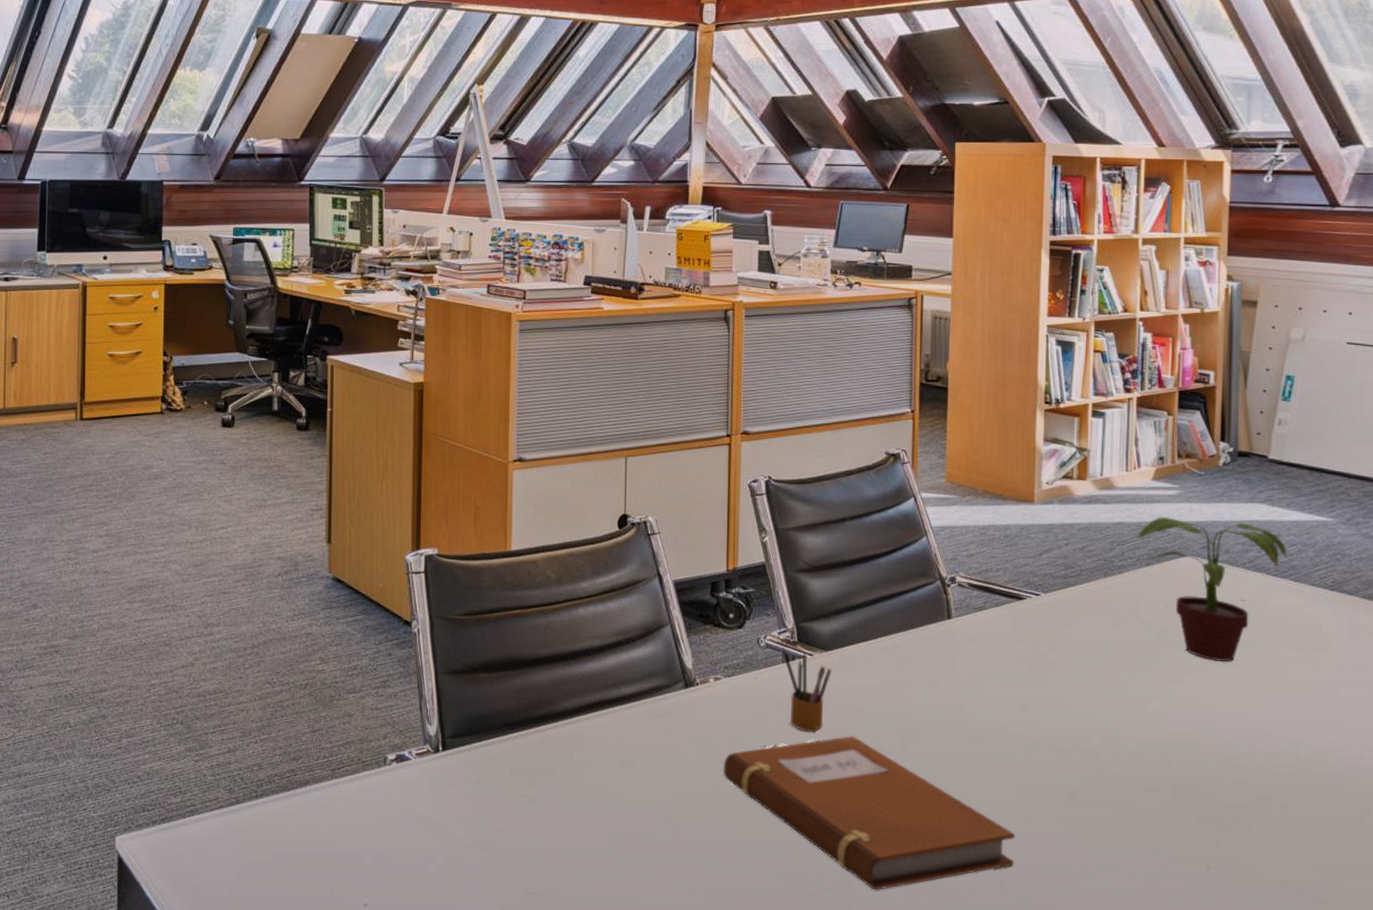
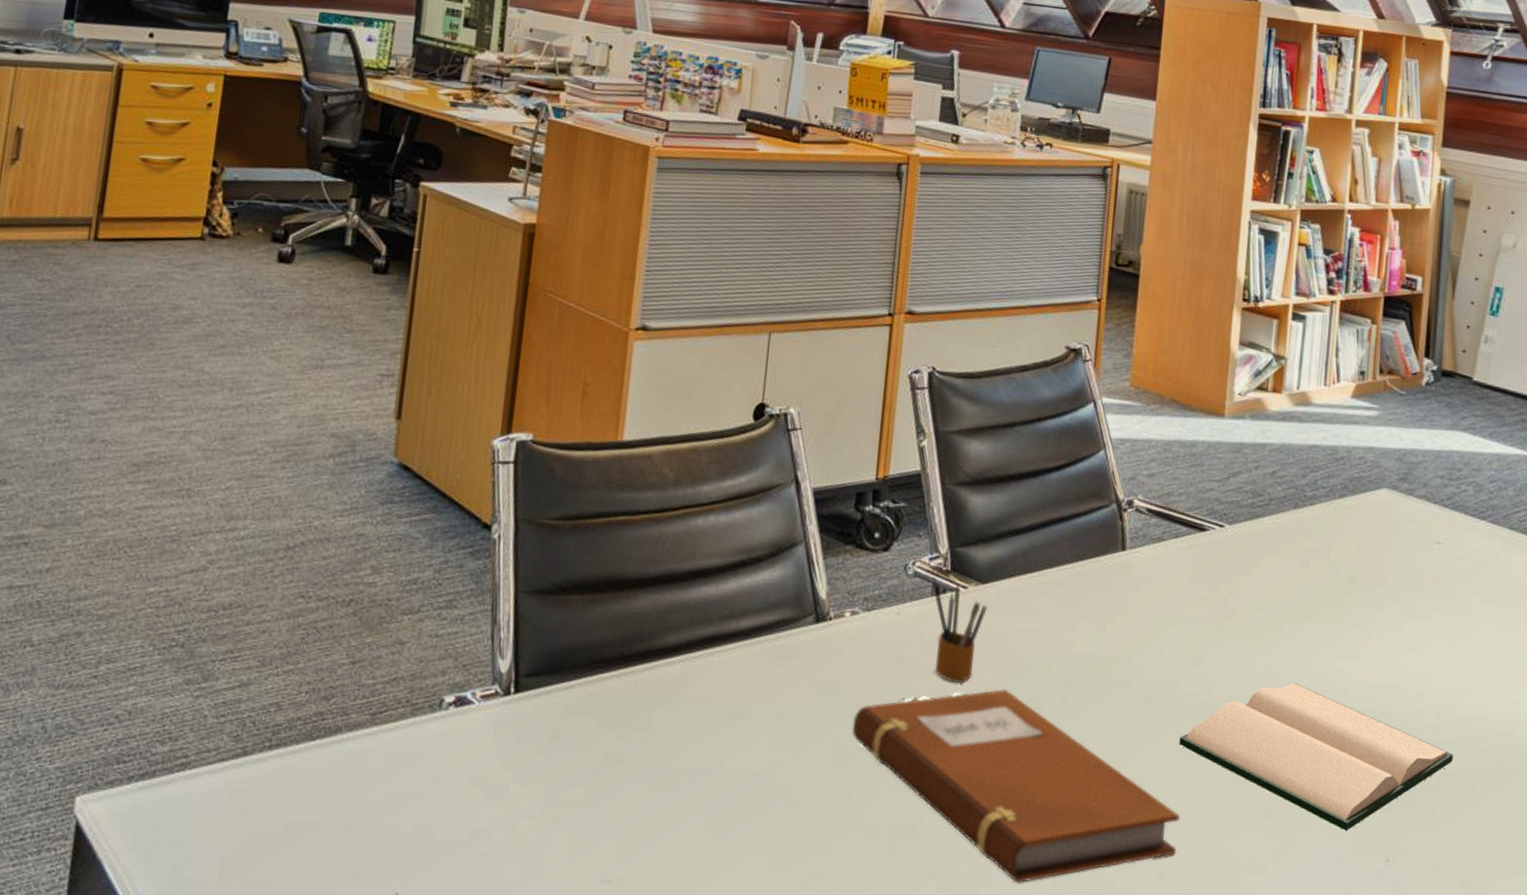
hardback book: none [1011,723,1266,844] -> present [1179,683,1453,831]
potted plant: present [1136,516,1288,663] -> none [1330,440,1488,616]

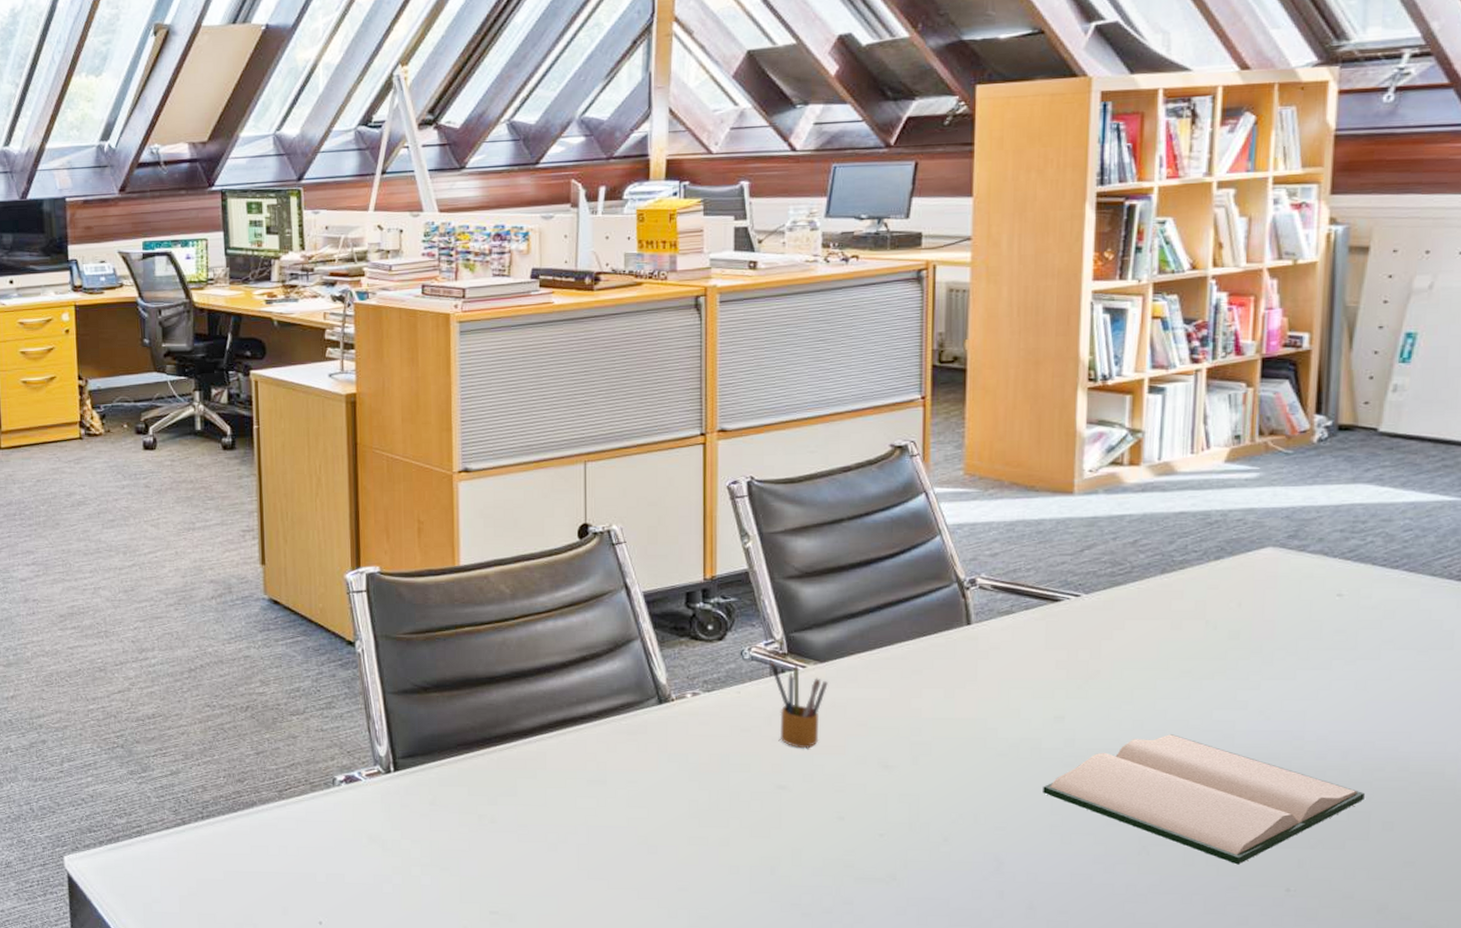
notebook: present [852,688,1180,884] -> none [704,750,1048,913]

